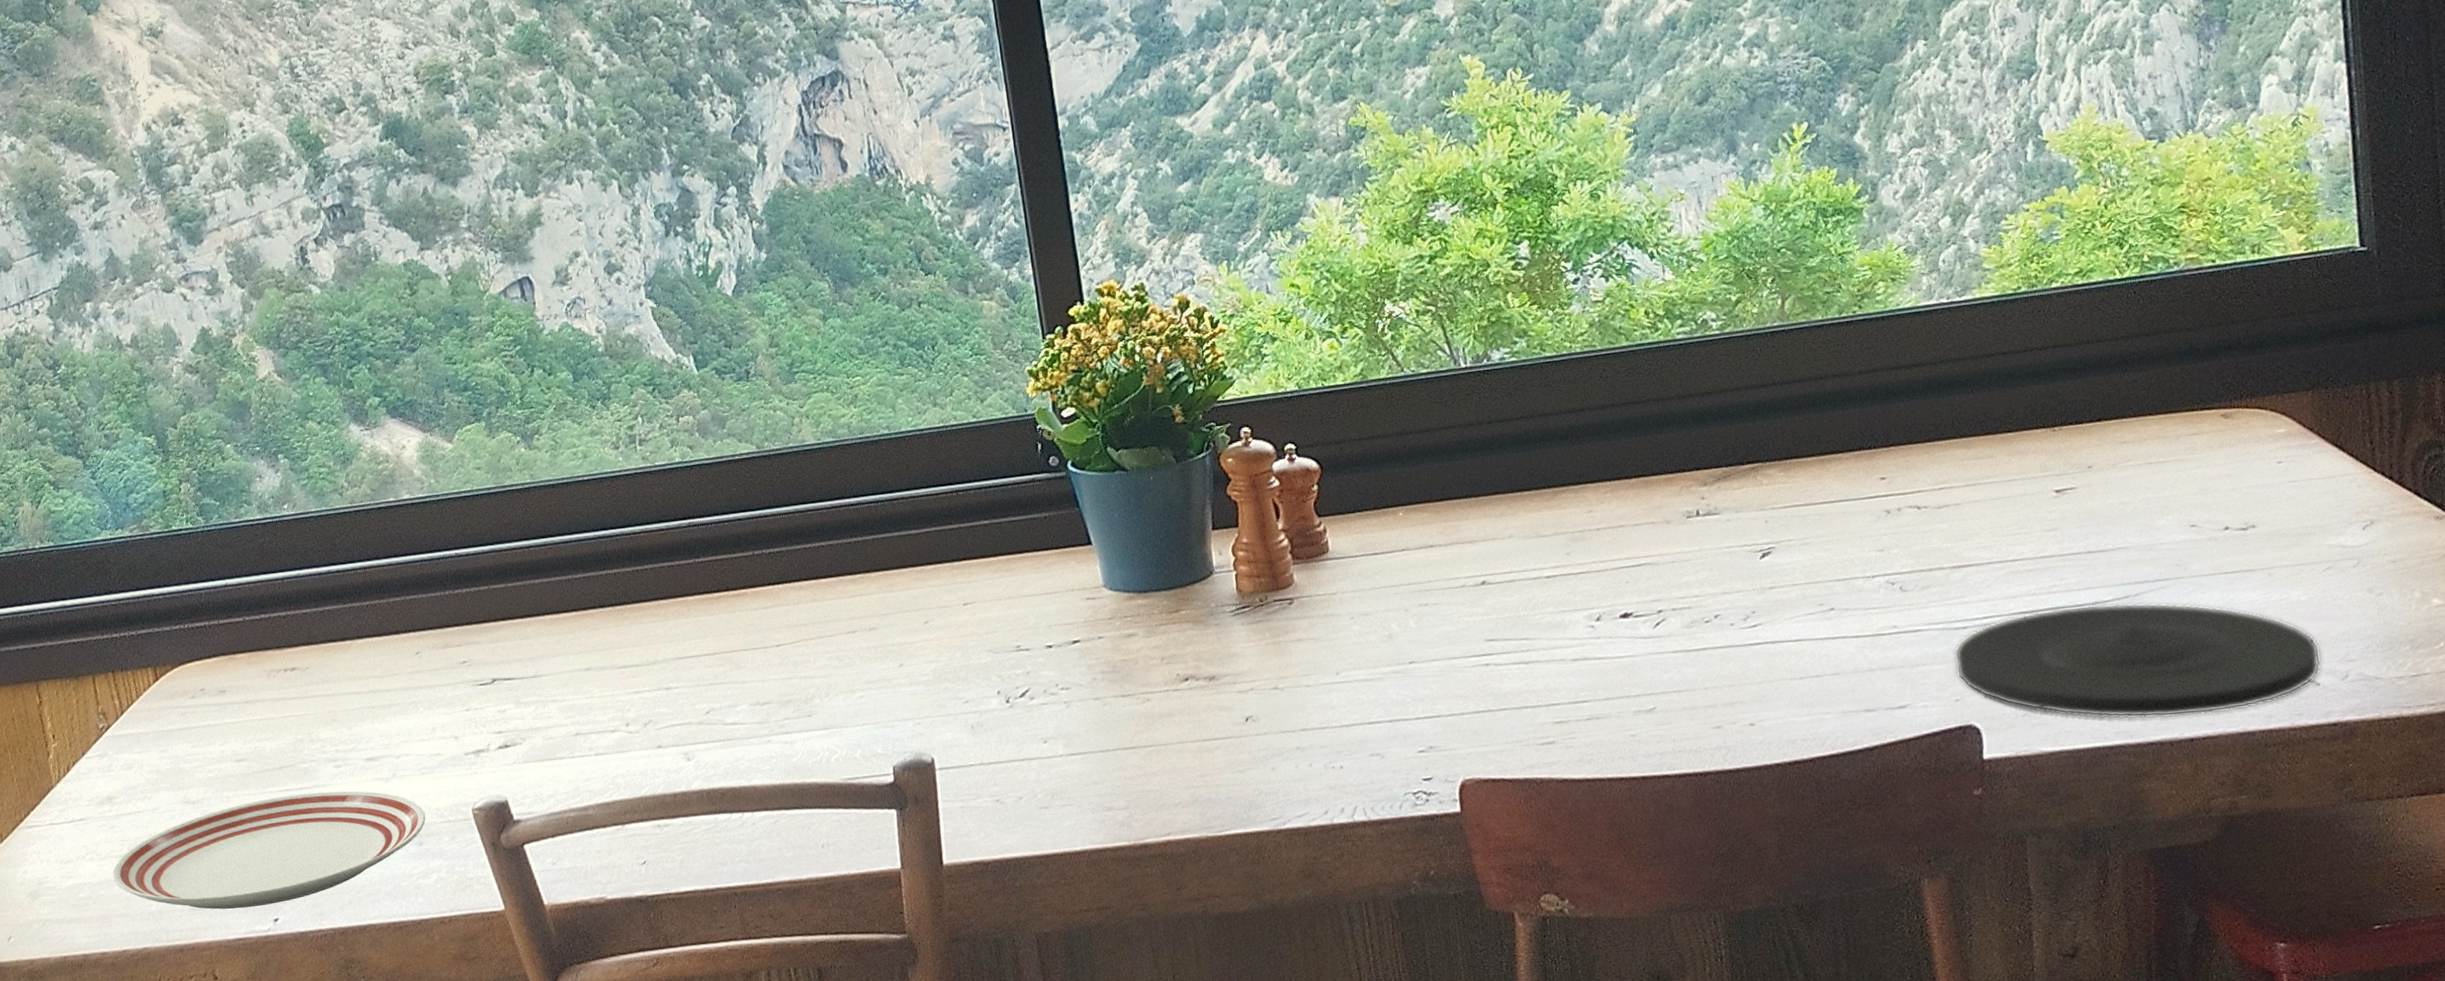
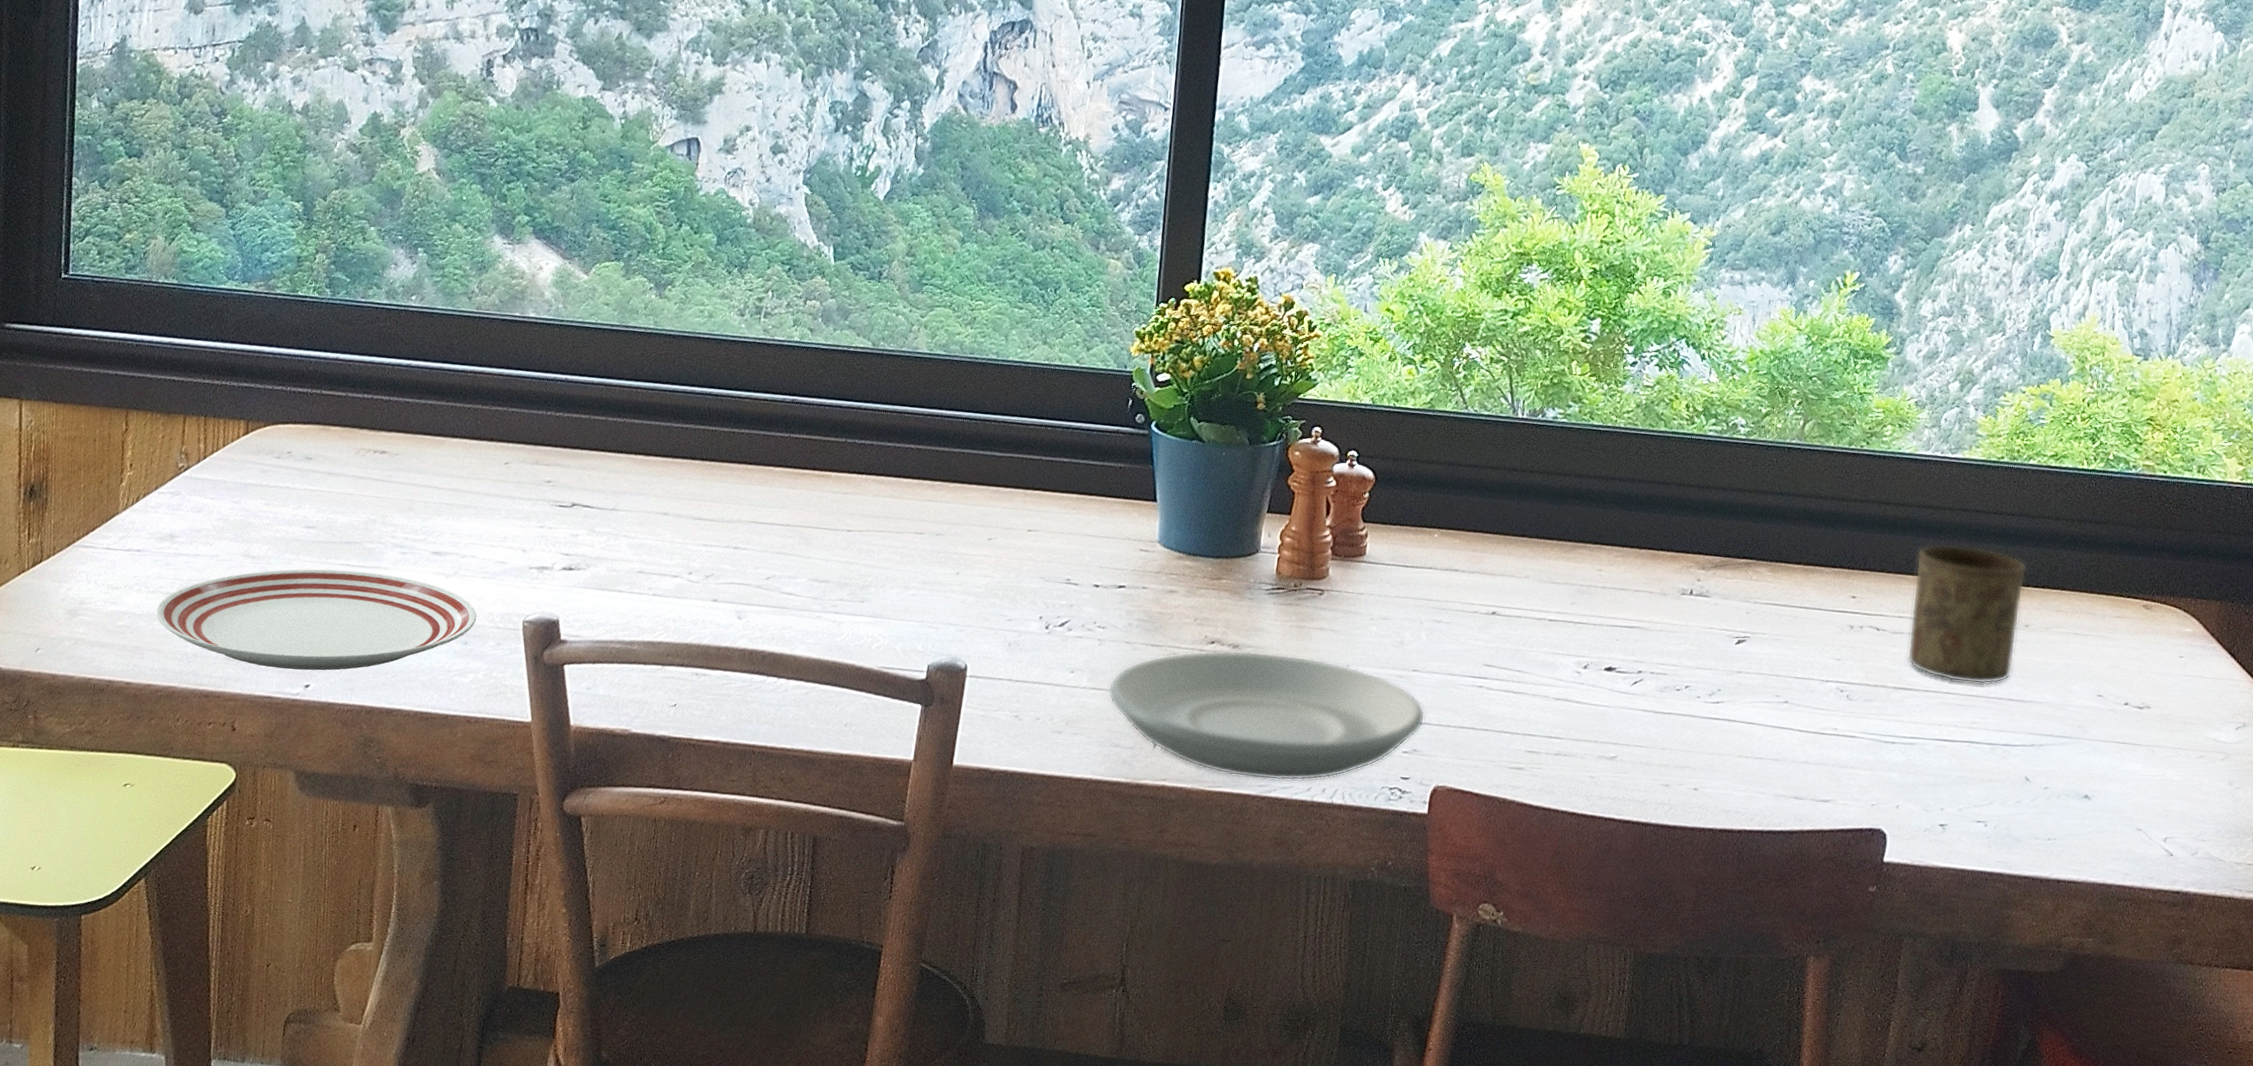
plate: none [1087,672,1435,815] -> present [1108,650,1426,781]
cup: none [1944,392,2085,547] -> present [1907,544,2028,685]
plate: present [1954,602,2321,718] -> none [1877,741,2180,863]

